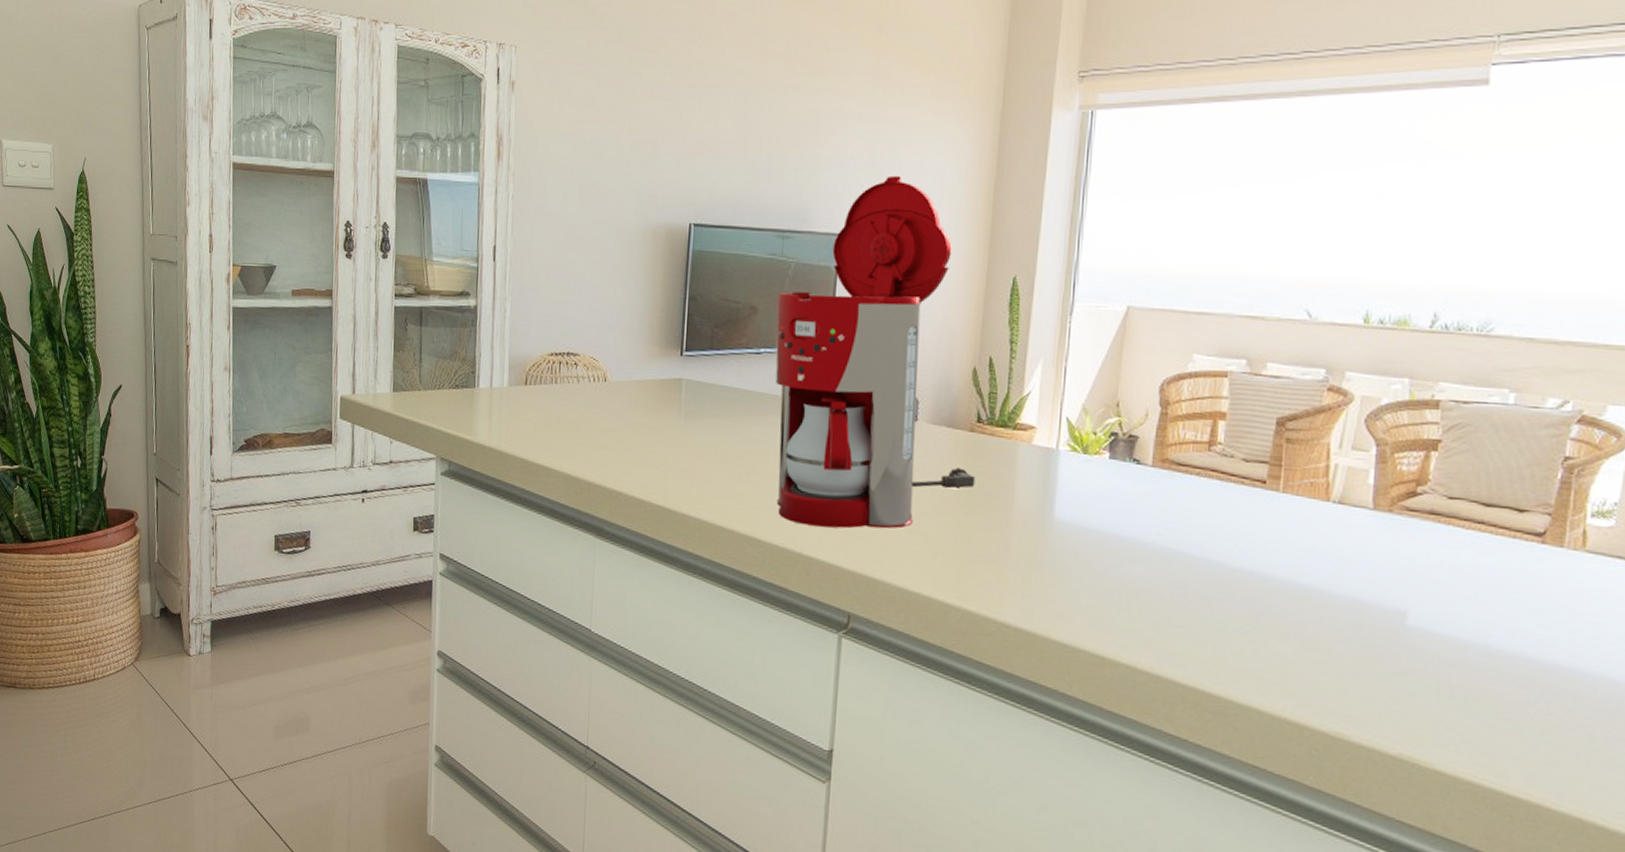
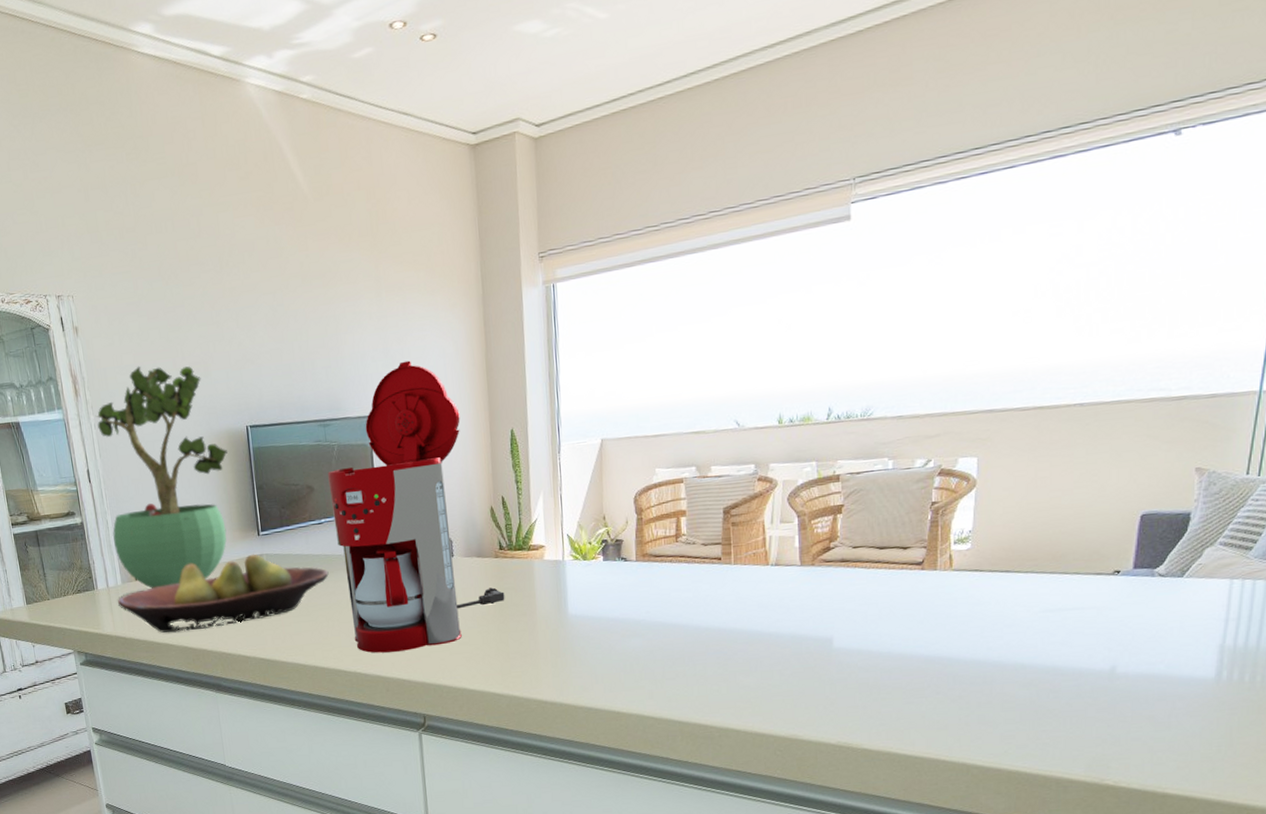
fruit bowl: none [500,375,759,458] -> present [118,554,329,633]
potted plant: none [508,135,662,399] -> present [95,366,228,589]

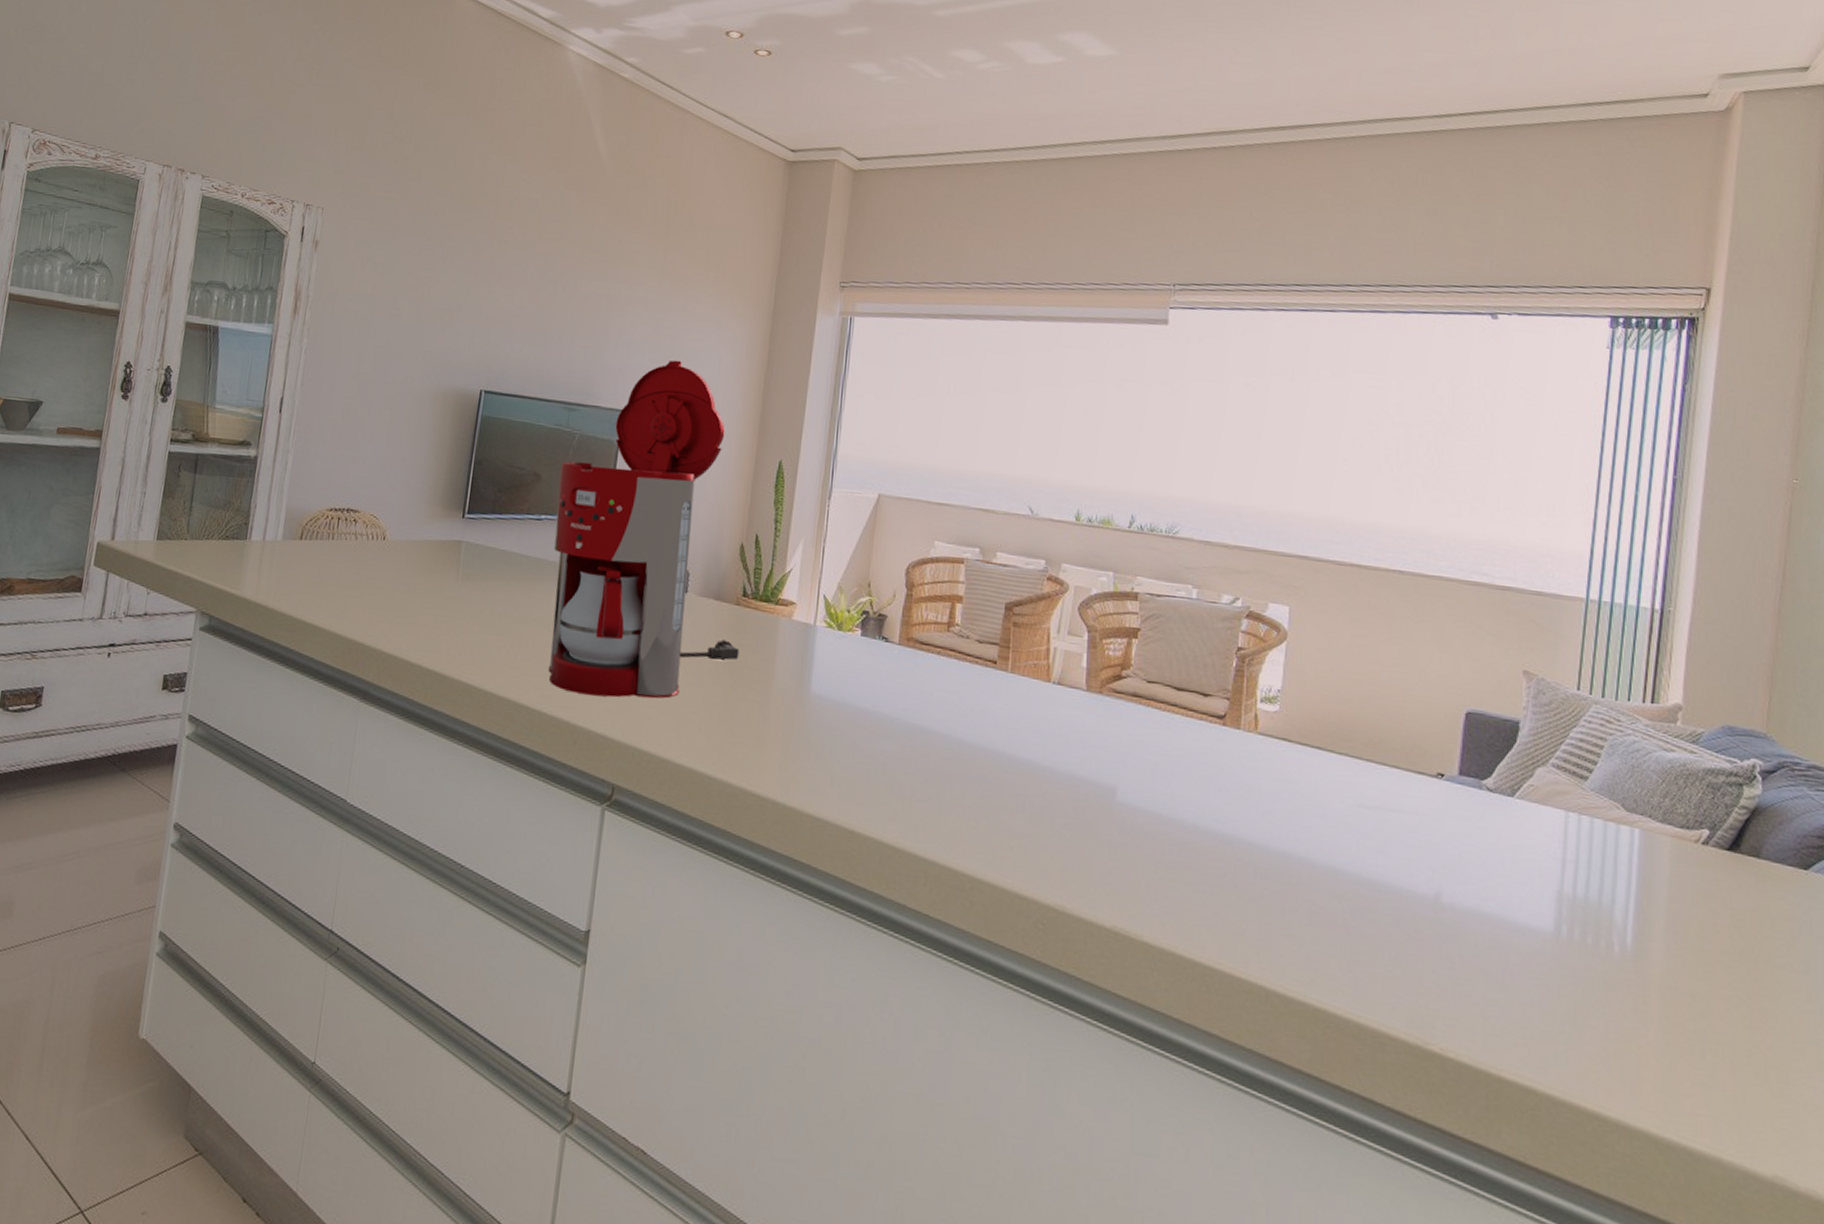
potted plant: present [95,366,228,589] -> none [286,297,451,556]
fruit bowl: present [118,554,329,633] -> none [270,532,536,619]

